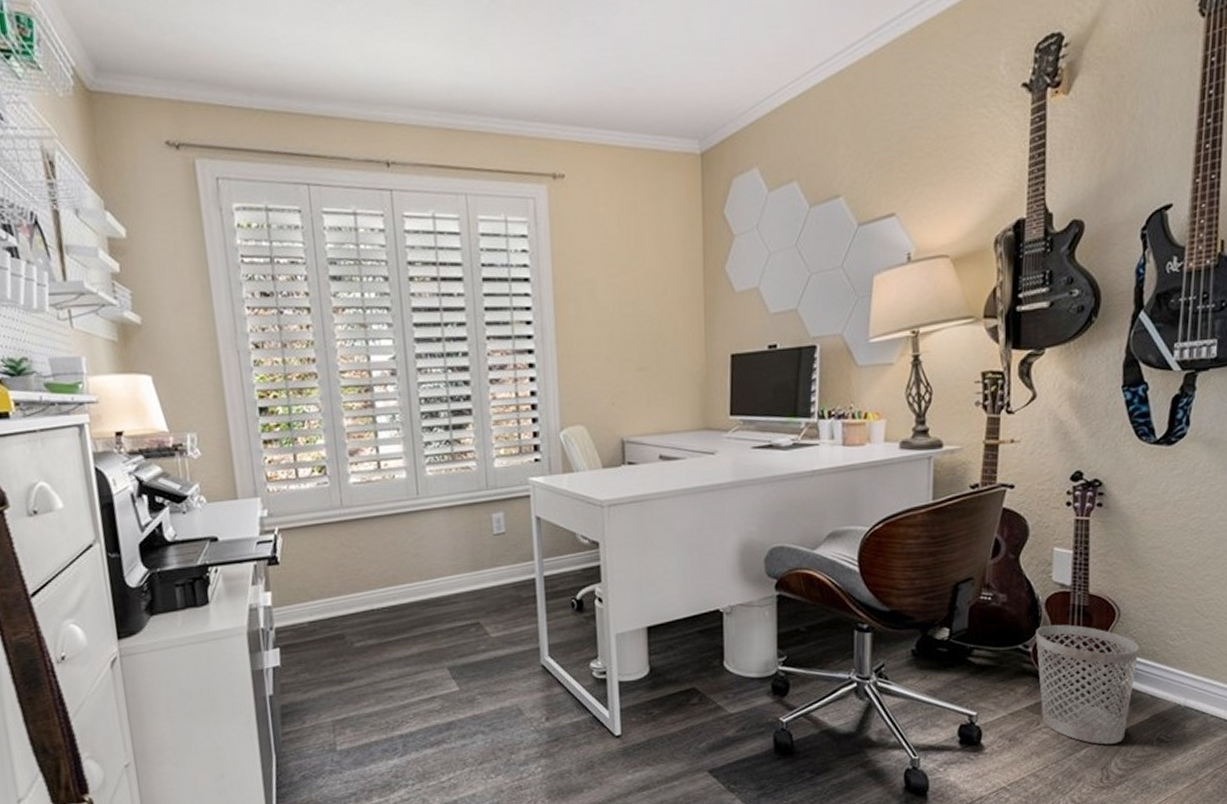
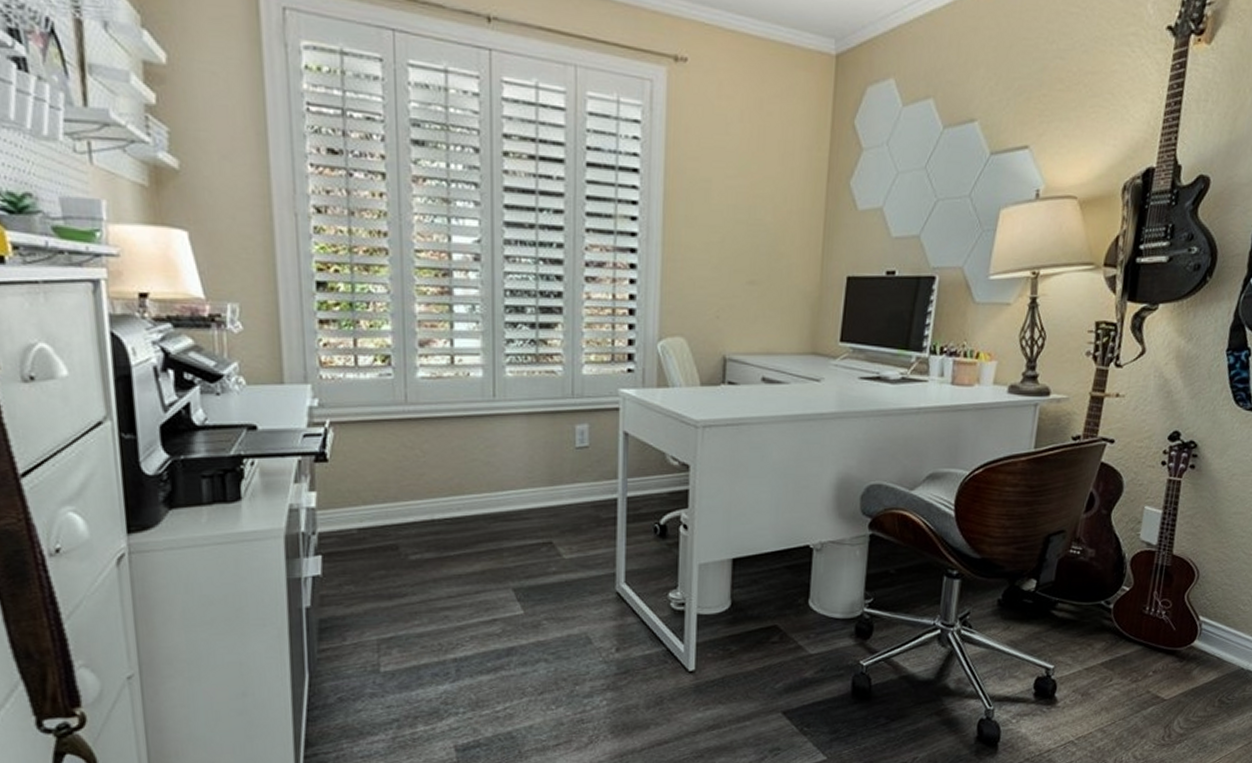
wastebasket: present [1035,624,1140,745] -> none [1115,582,1213,704]

